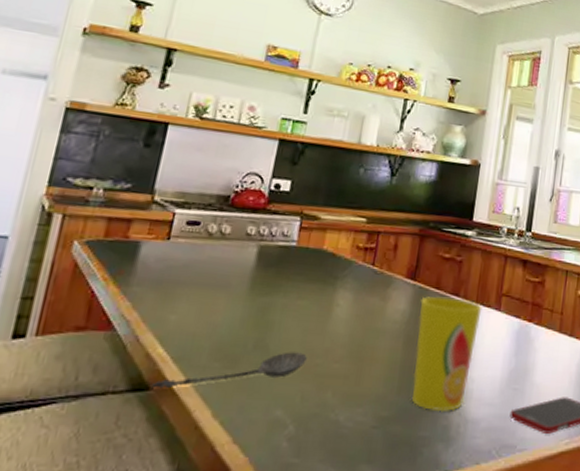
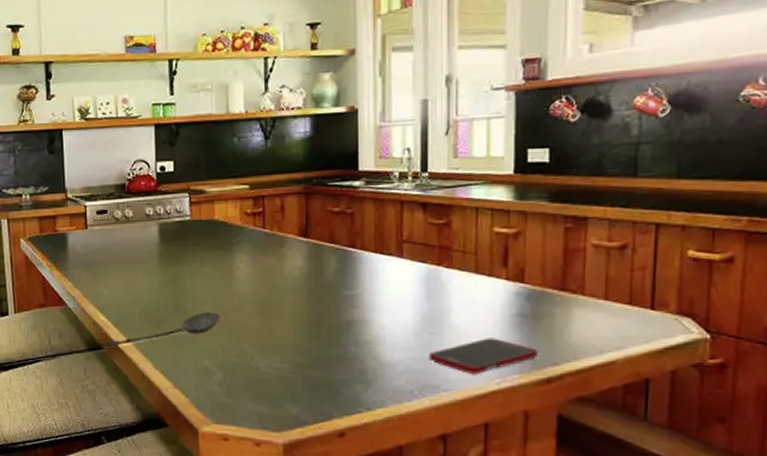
cup: present [412,296,482,412] -> none [317,249,383,357]

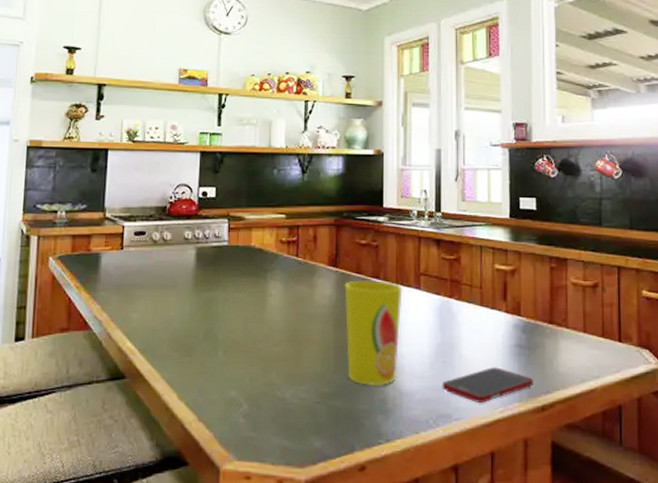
spoon: present [103,312,220,347] -> none [127,339,250,377]
cup: none [317,249,383,357] -> present [344,280,403,387]

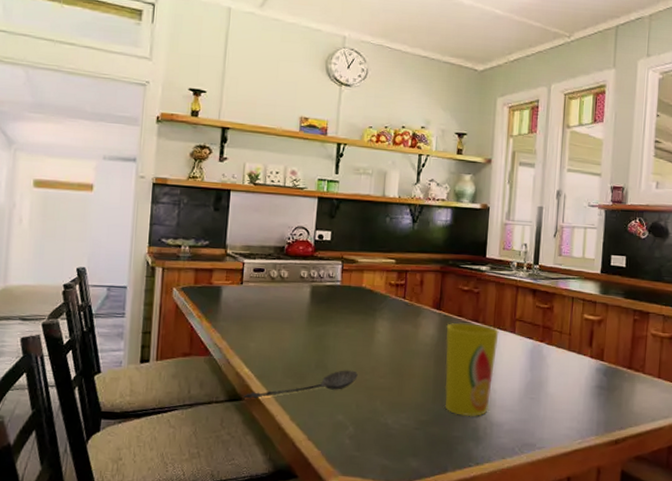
spoon: none [127,339,250,377] -> present [244,370,358,399]
cell phone: present [442,367,533,403] -> none [528,404,610,435]

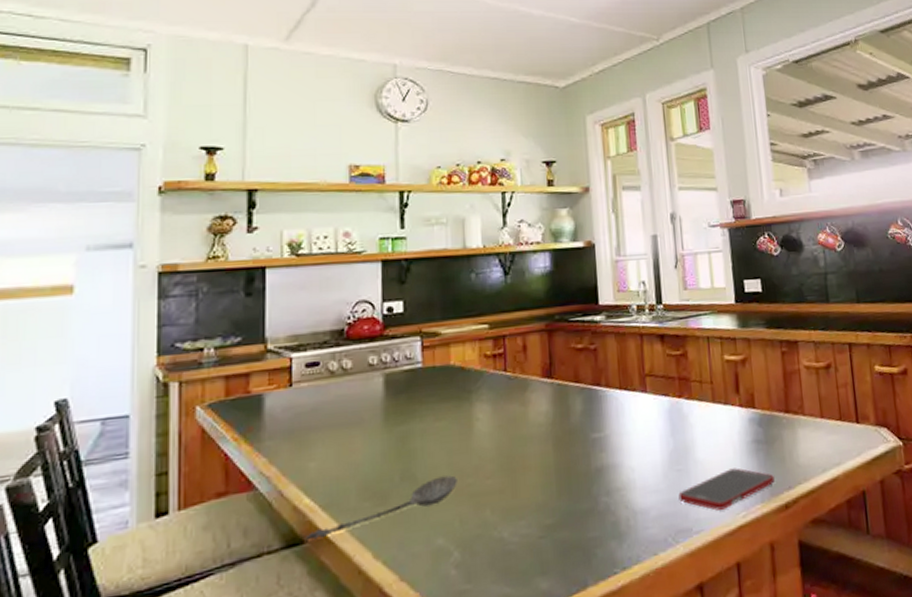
cup: present [444,322,499,417] -> none [562,387,629,509]
cell phone: none [528,404,610,435] -> present [678,468,775,511]

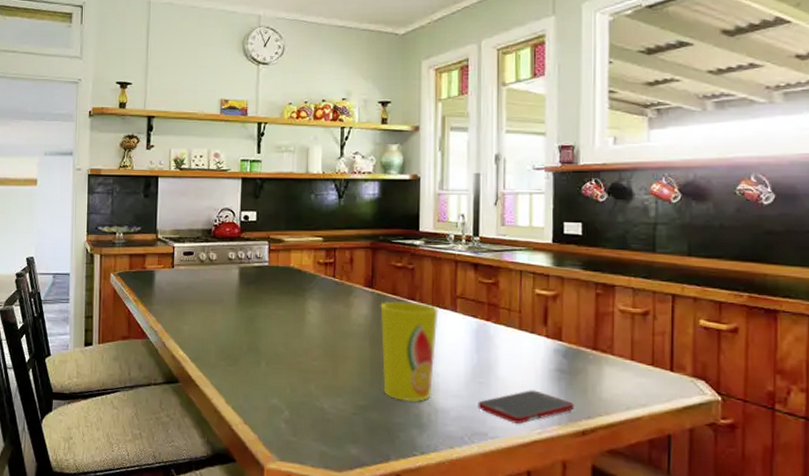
spoon: present [306,475,457,540] -> none [180,352,290,382]
cup: none [562,387,629,509] -> present [380,301,439,402]

